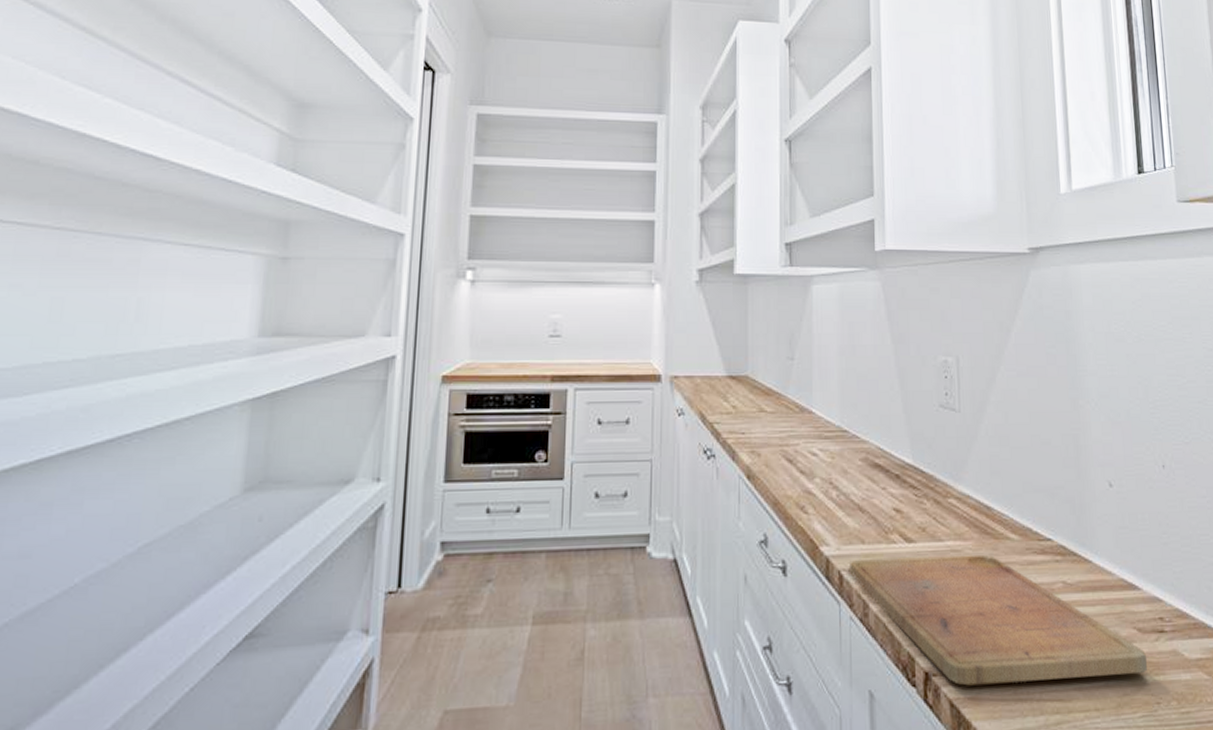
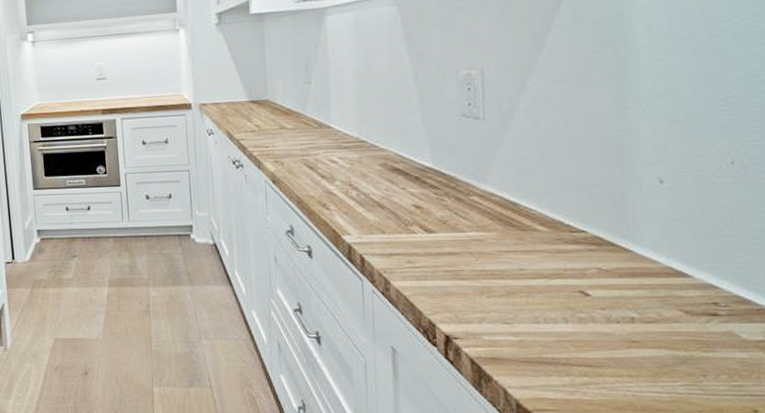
cutting board: present [850,554,1147,686] -> none [371,243,693,350]

